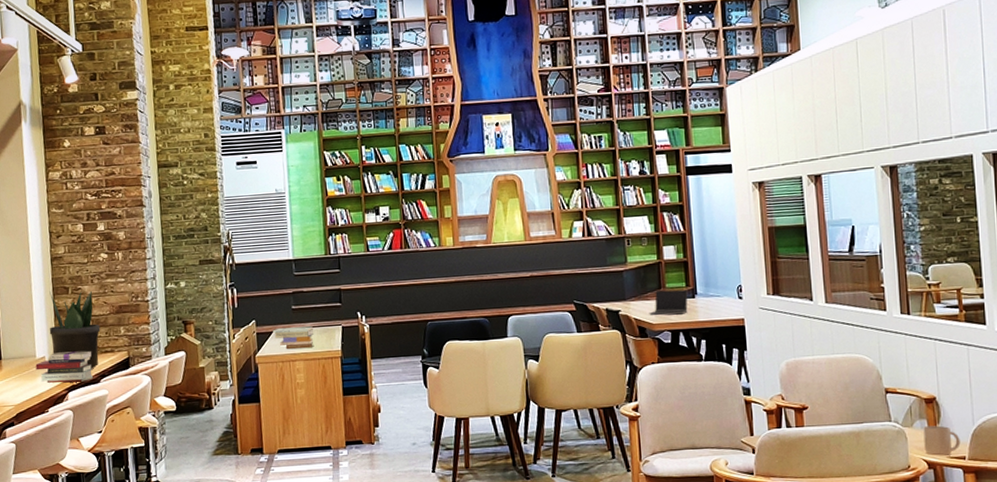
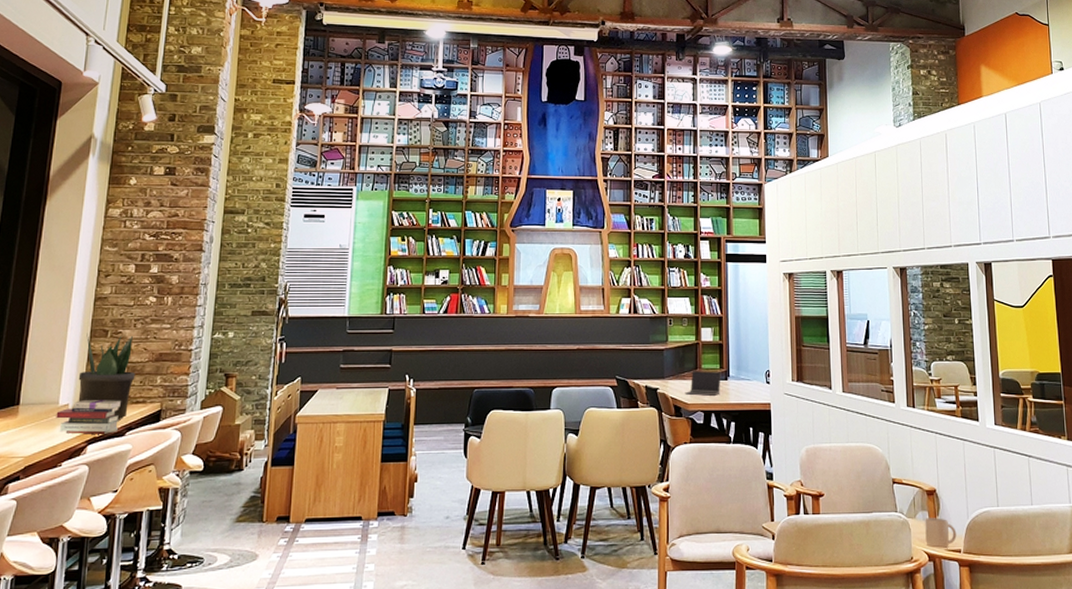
books: present [273,326,314,350] -> none [317,386,359,411]

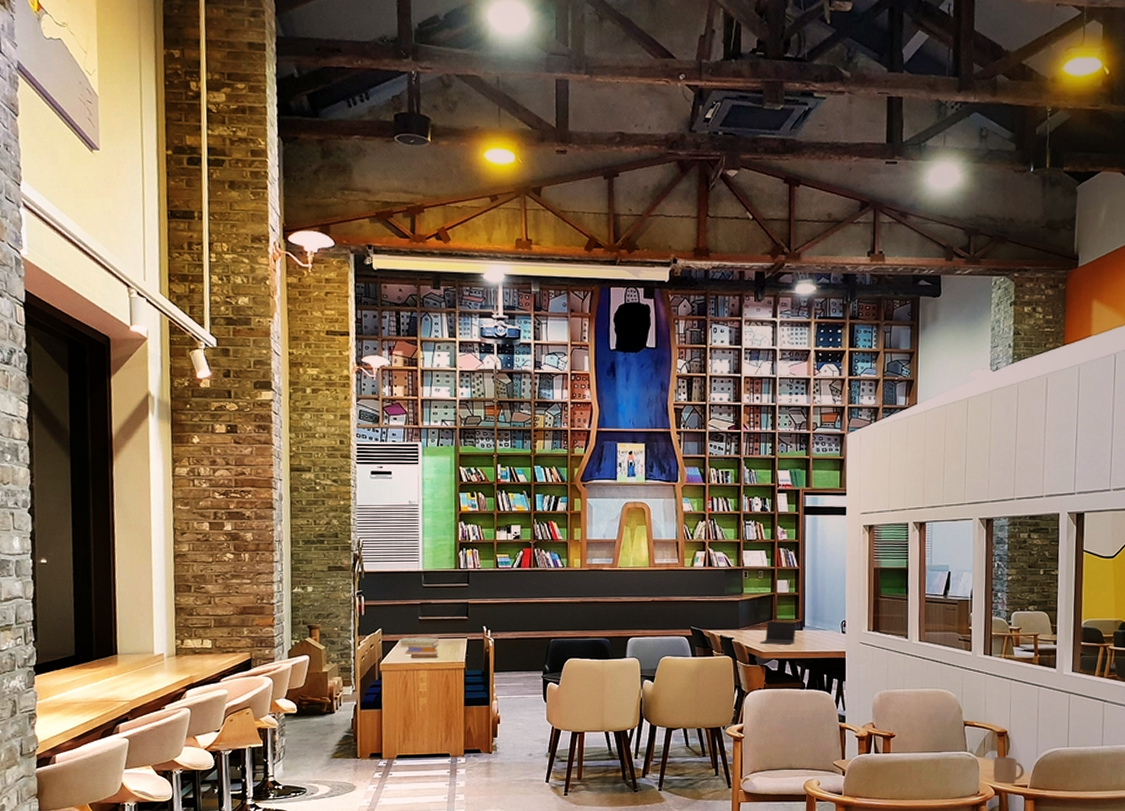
books: present [56,400,121,435] -> none [153,650,214,682]
planter: present [78,333,136,421] -> none [169,588,223,668]
books: none [317,386,359,411] -> present [398,637,439,659]

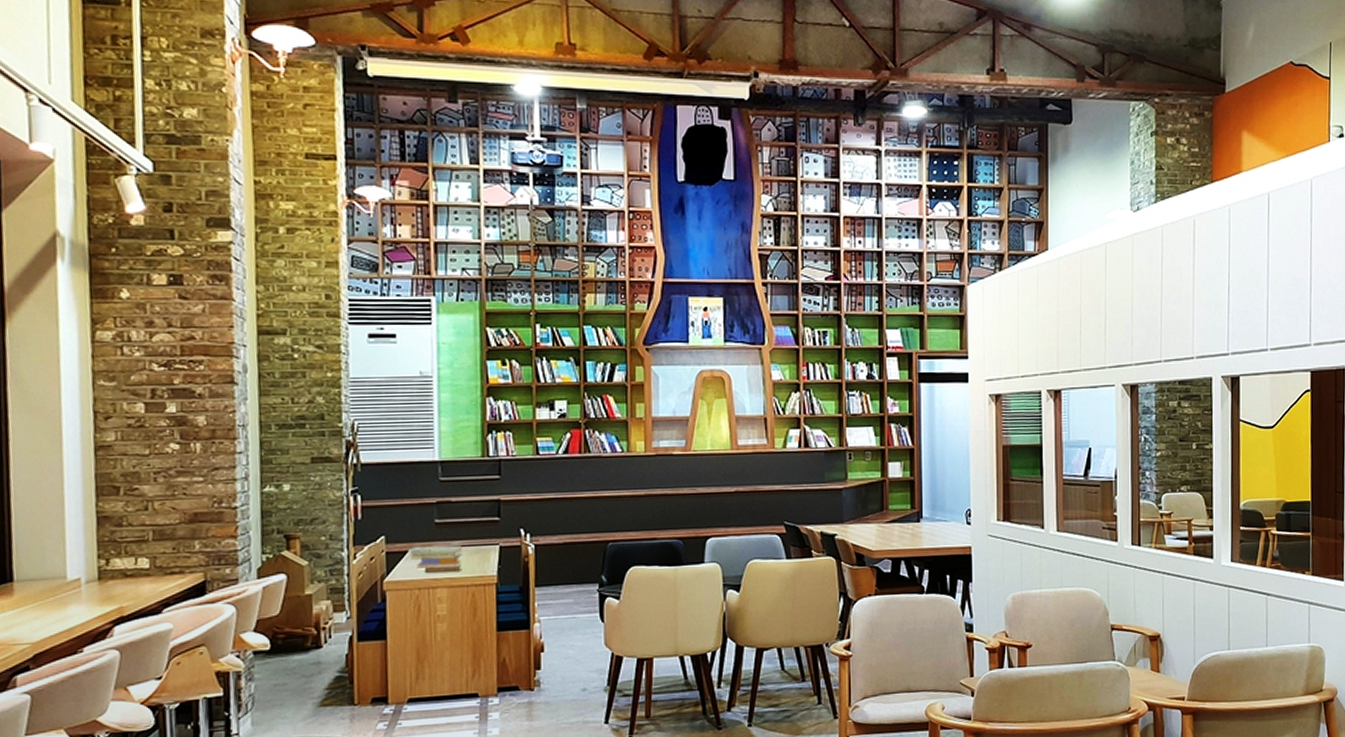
laptop computer: present [759,621,797,645] -> none [868,512,913,541]
mug: present [993,757,1025,784] -> none [1146,664,1181,697]

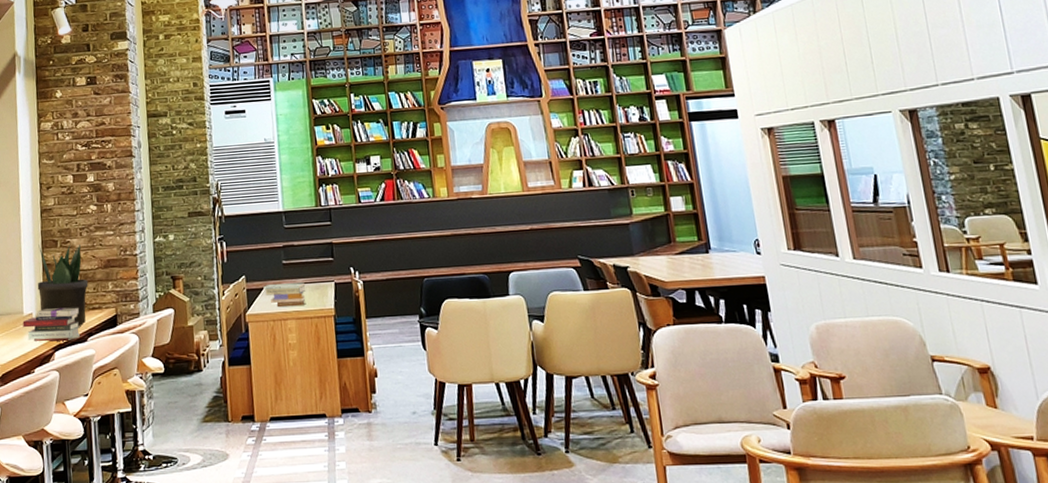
books: none [65,571,153,614] -> present [22,307,81,342]
planter: none [88,491,165,596] -> present [37,244,89,327]

